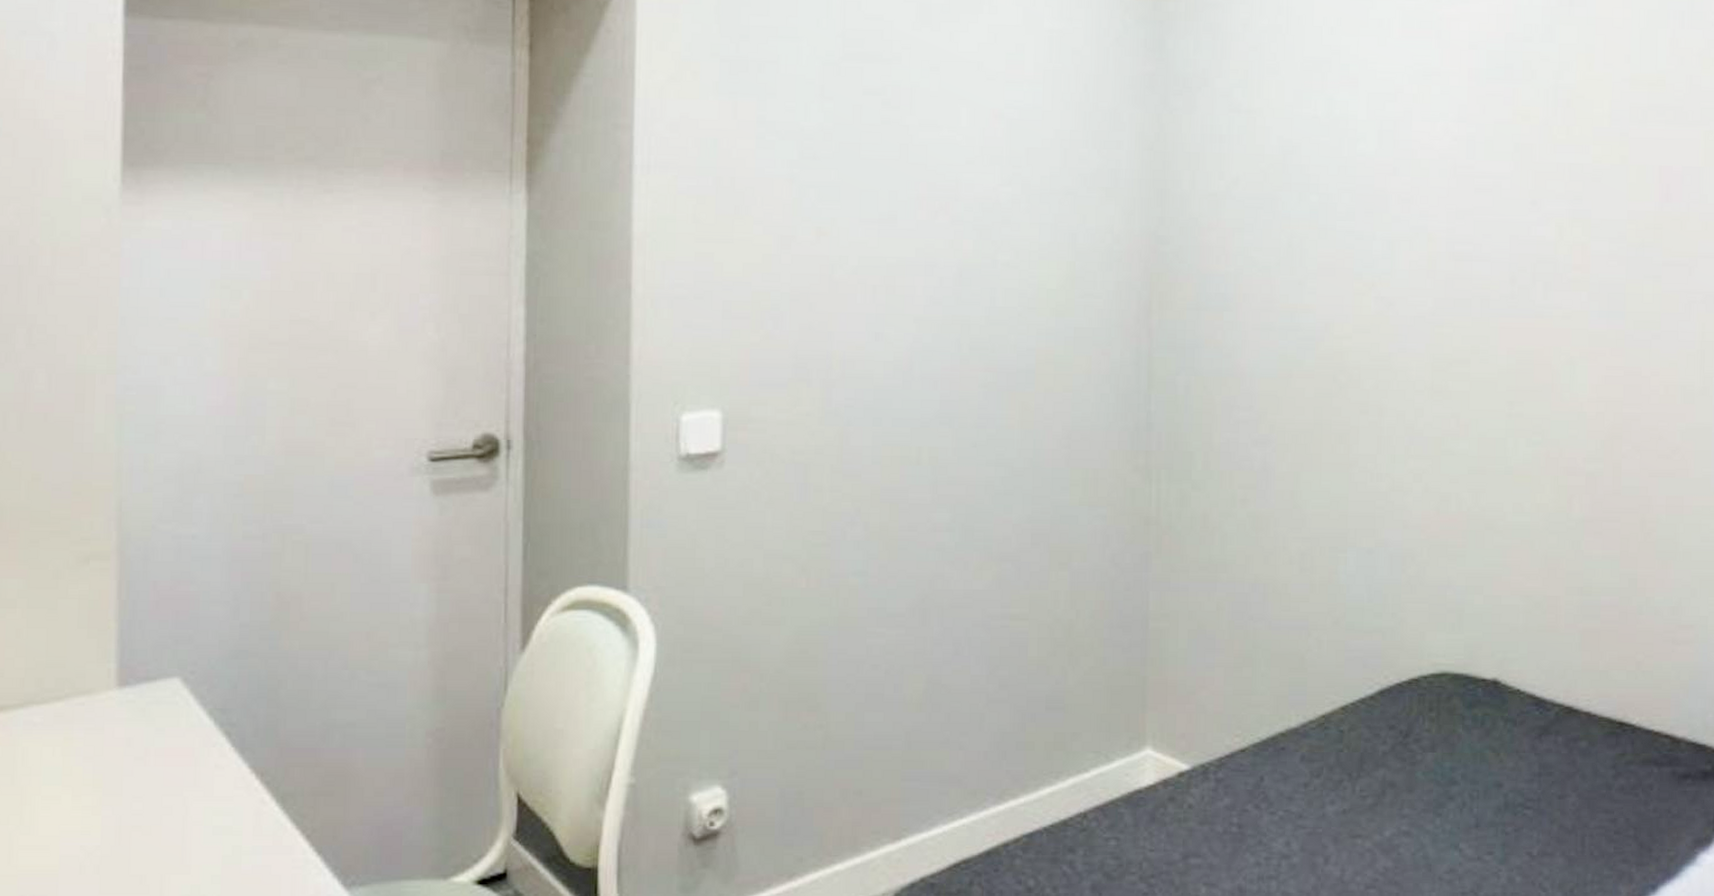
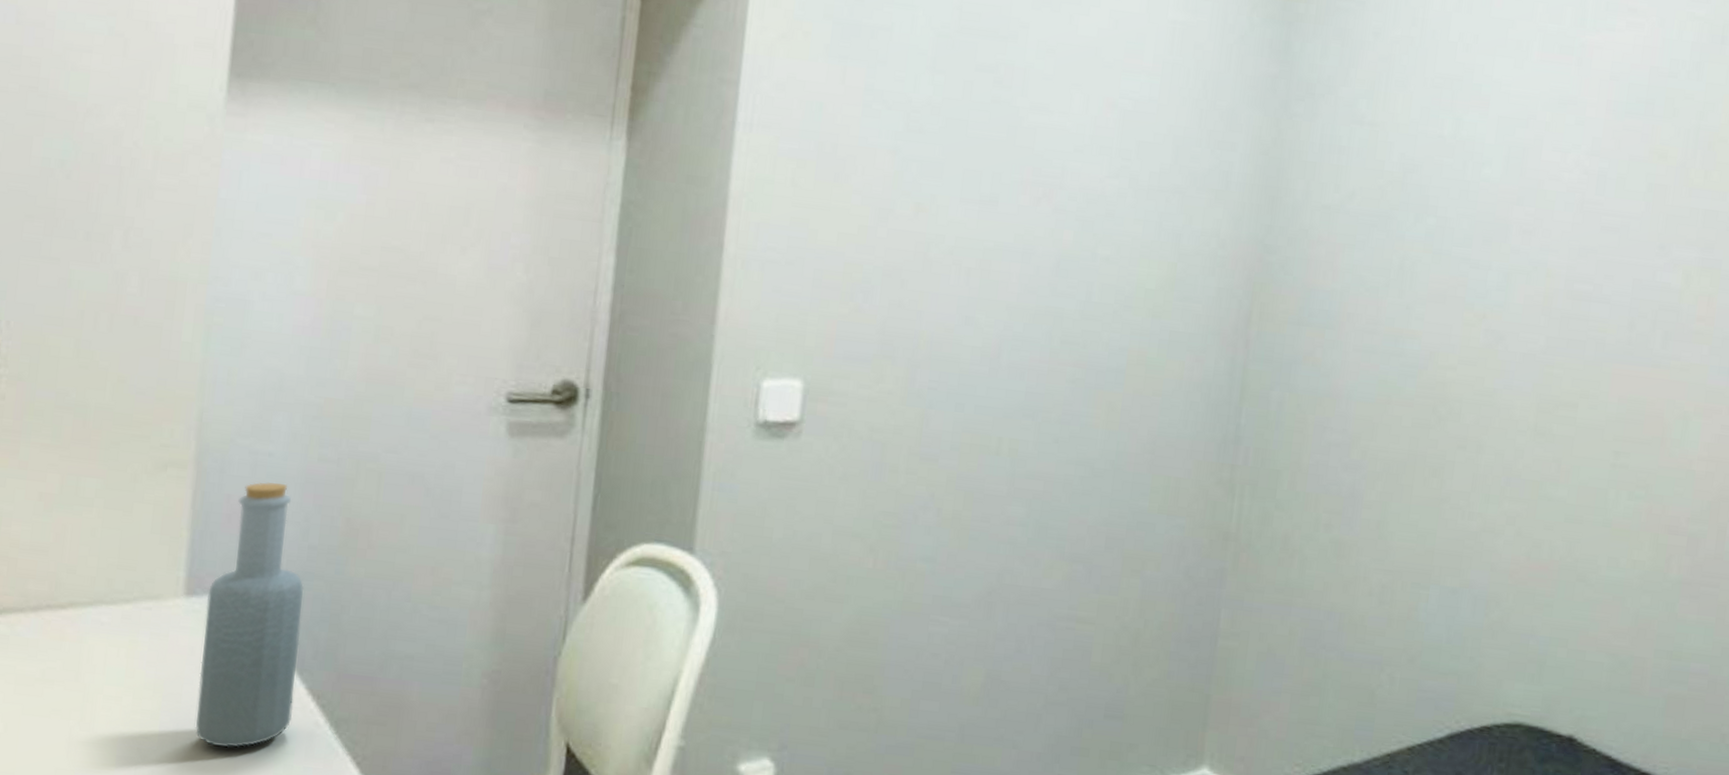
bottle: none [138,564,239,835] -> present [195,481,304,748]

